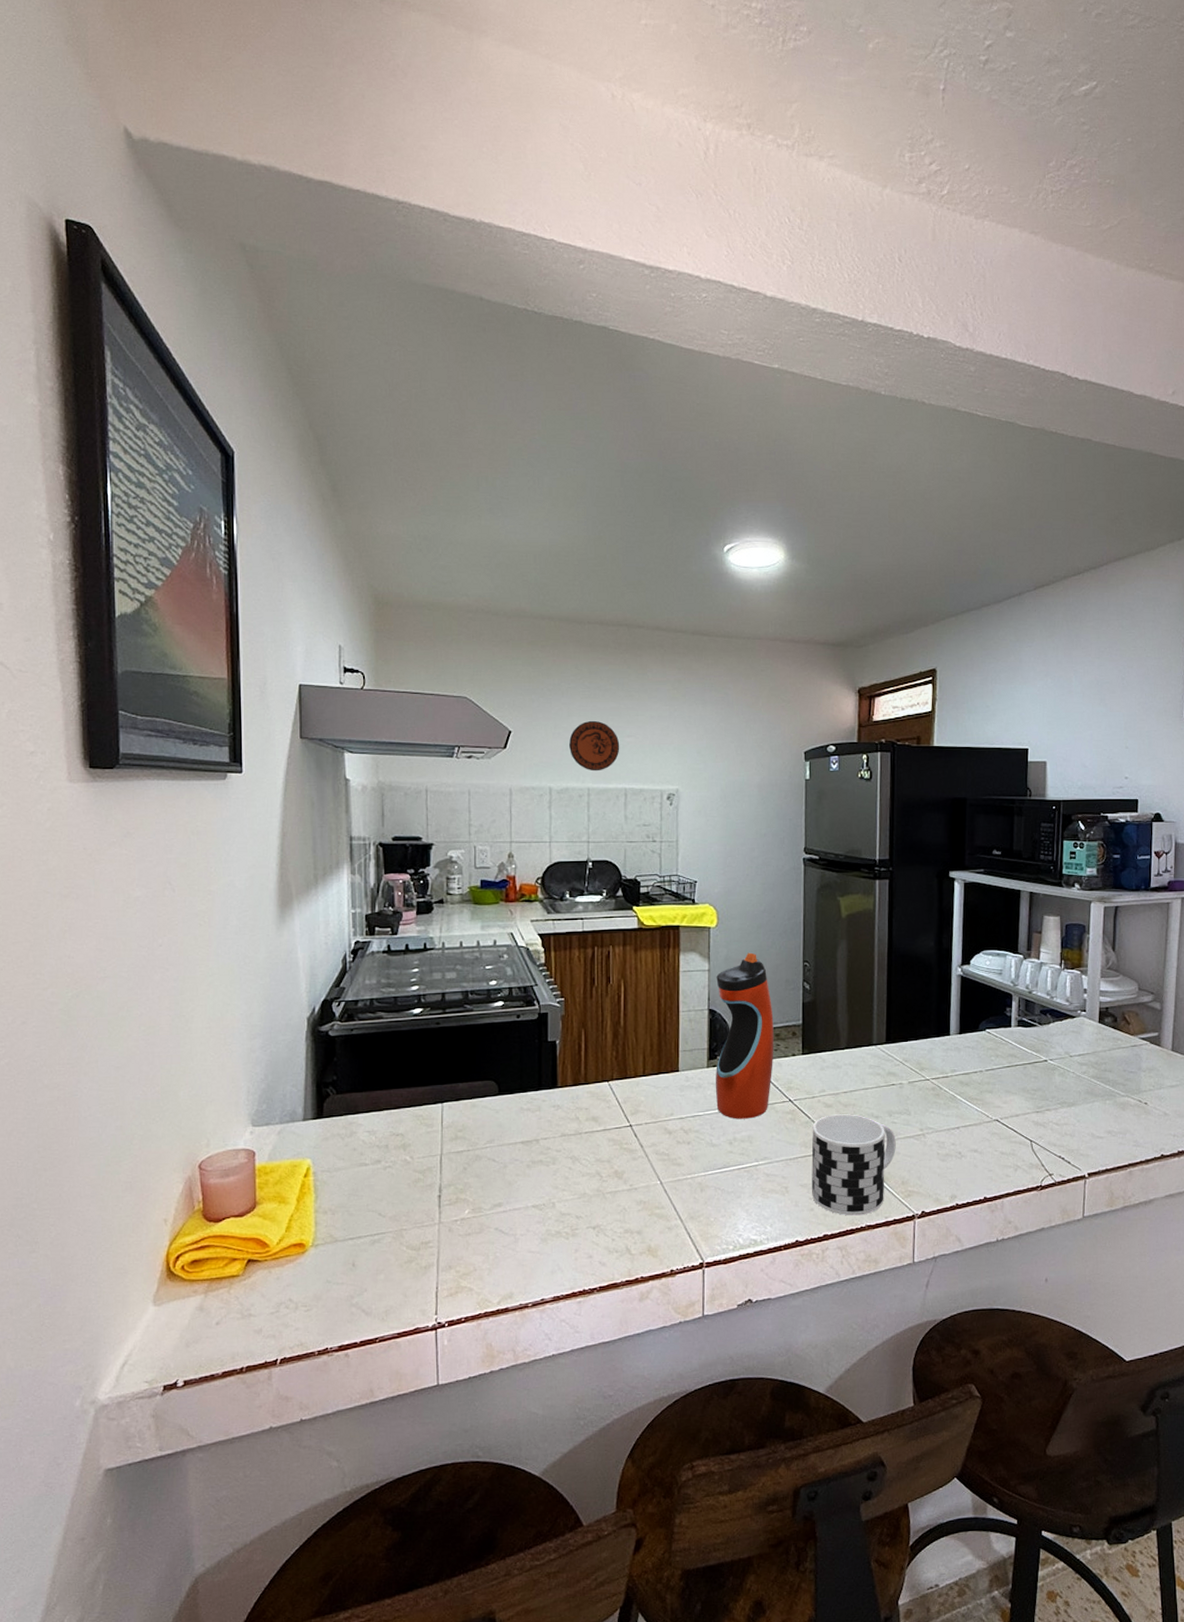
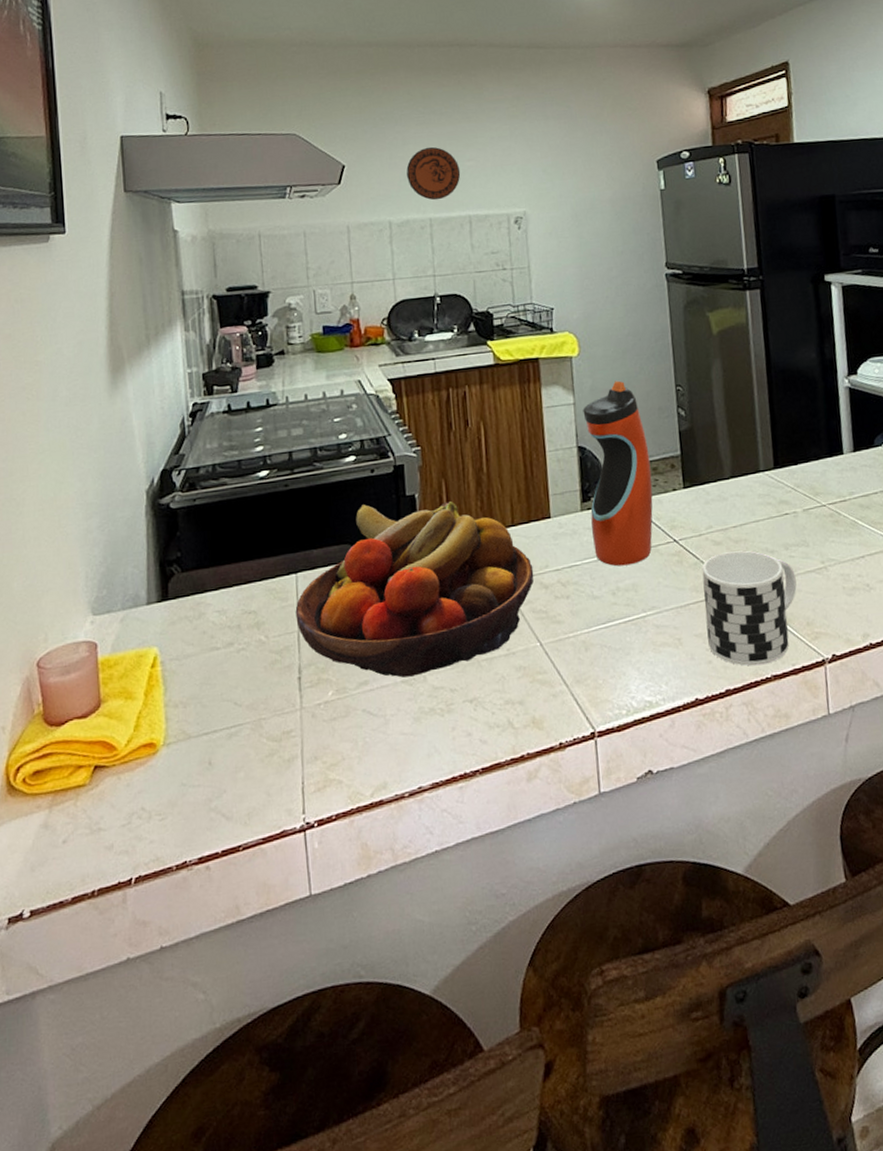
fruit bowl: none [439,1046,660,1203] -> present [295,501,534,678]

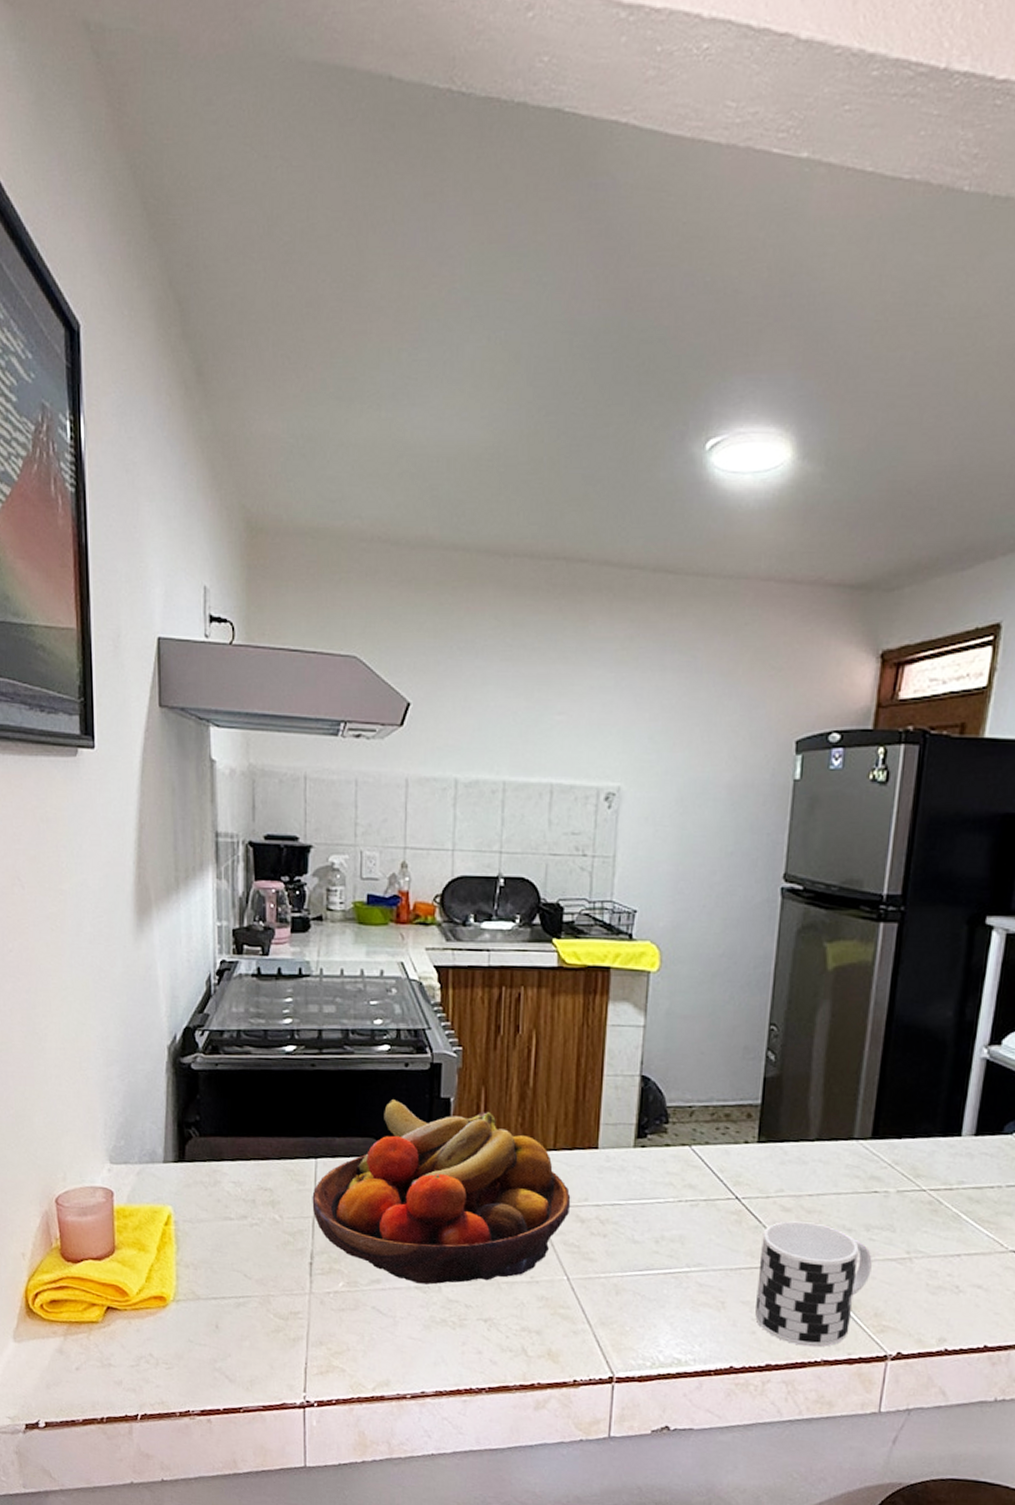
decorative plate: present [406,146,461,201] -> none [482,690,548,760]
water bottle: present [583,380,653,567] -> none [642,1007,724,1215]

